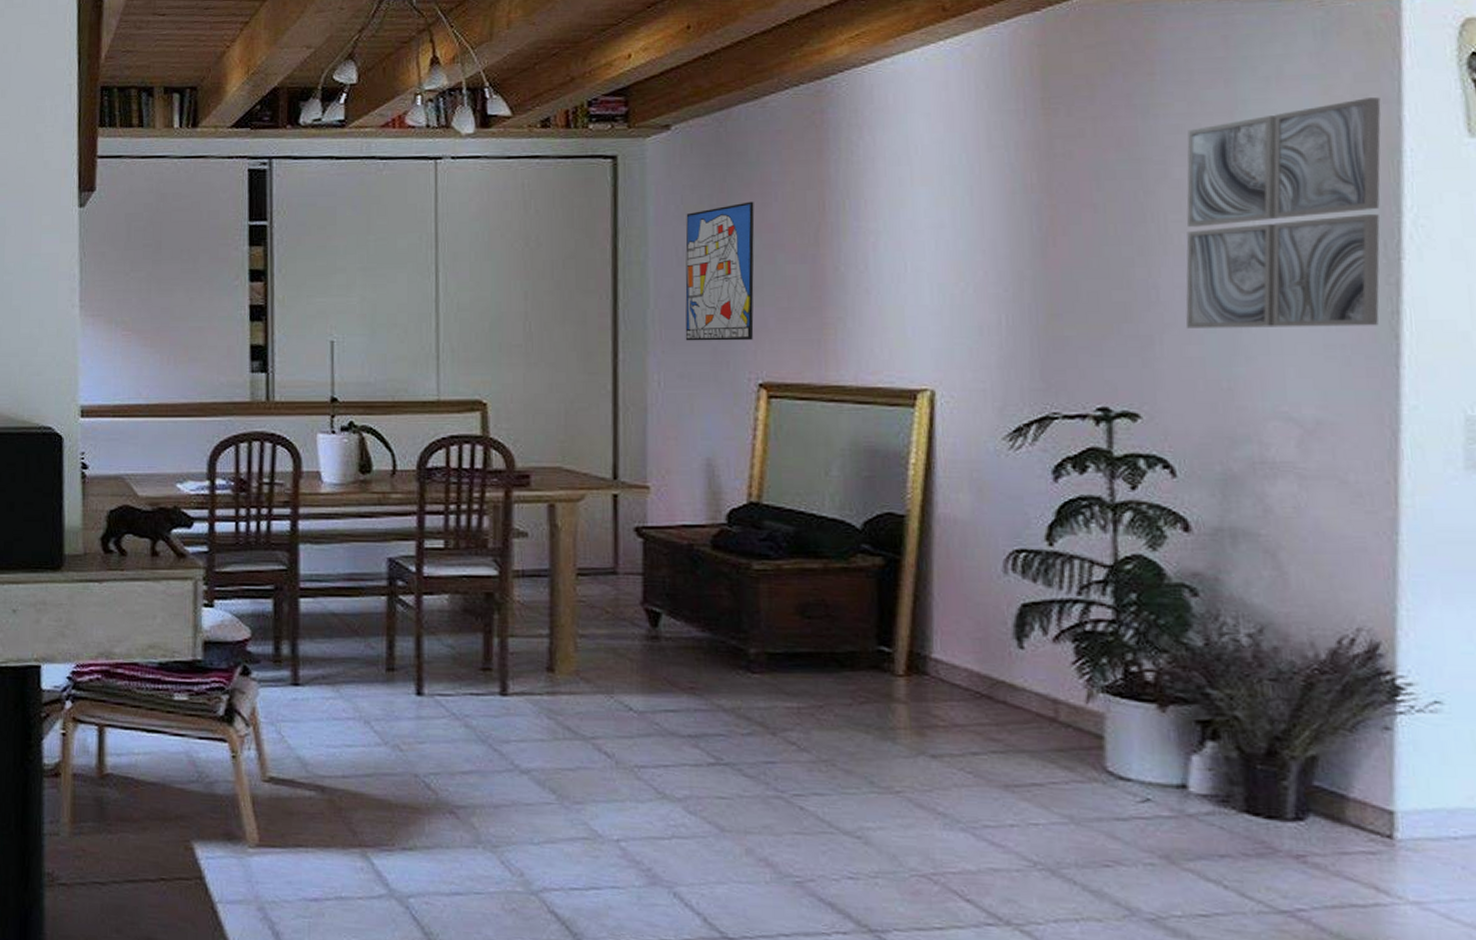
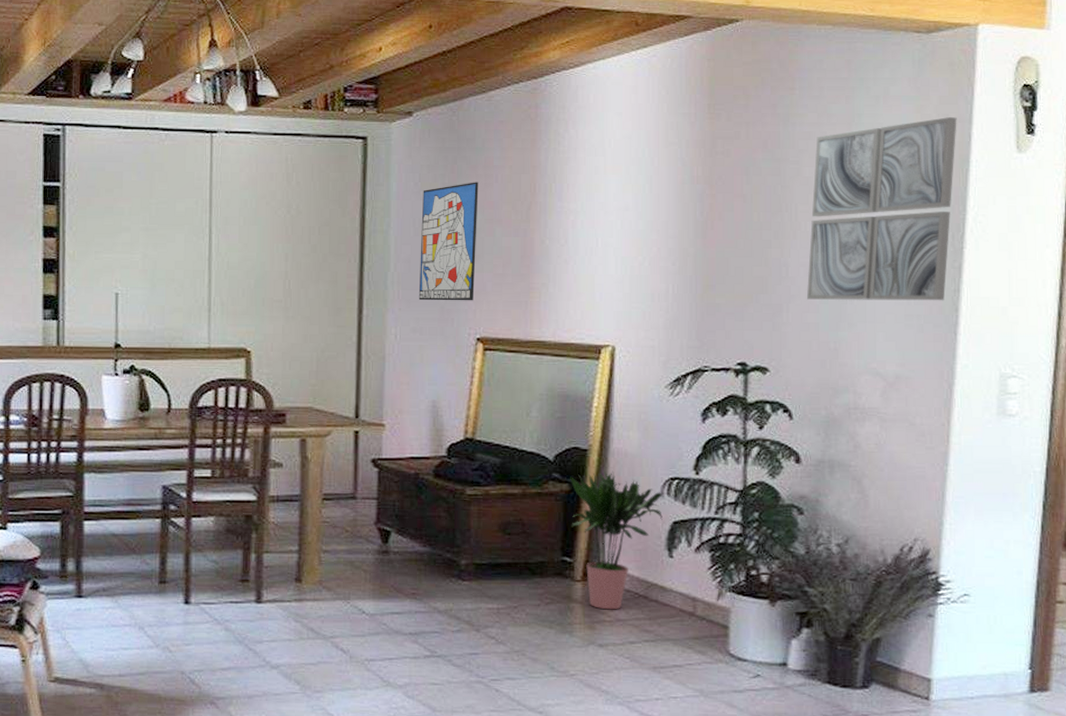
potted plant: none [884,541,1008,713] -> present [570,470,664,610]

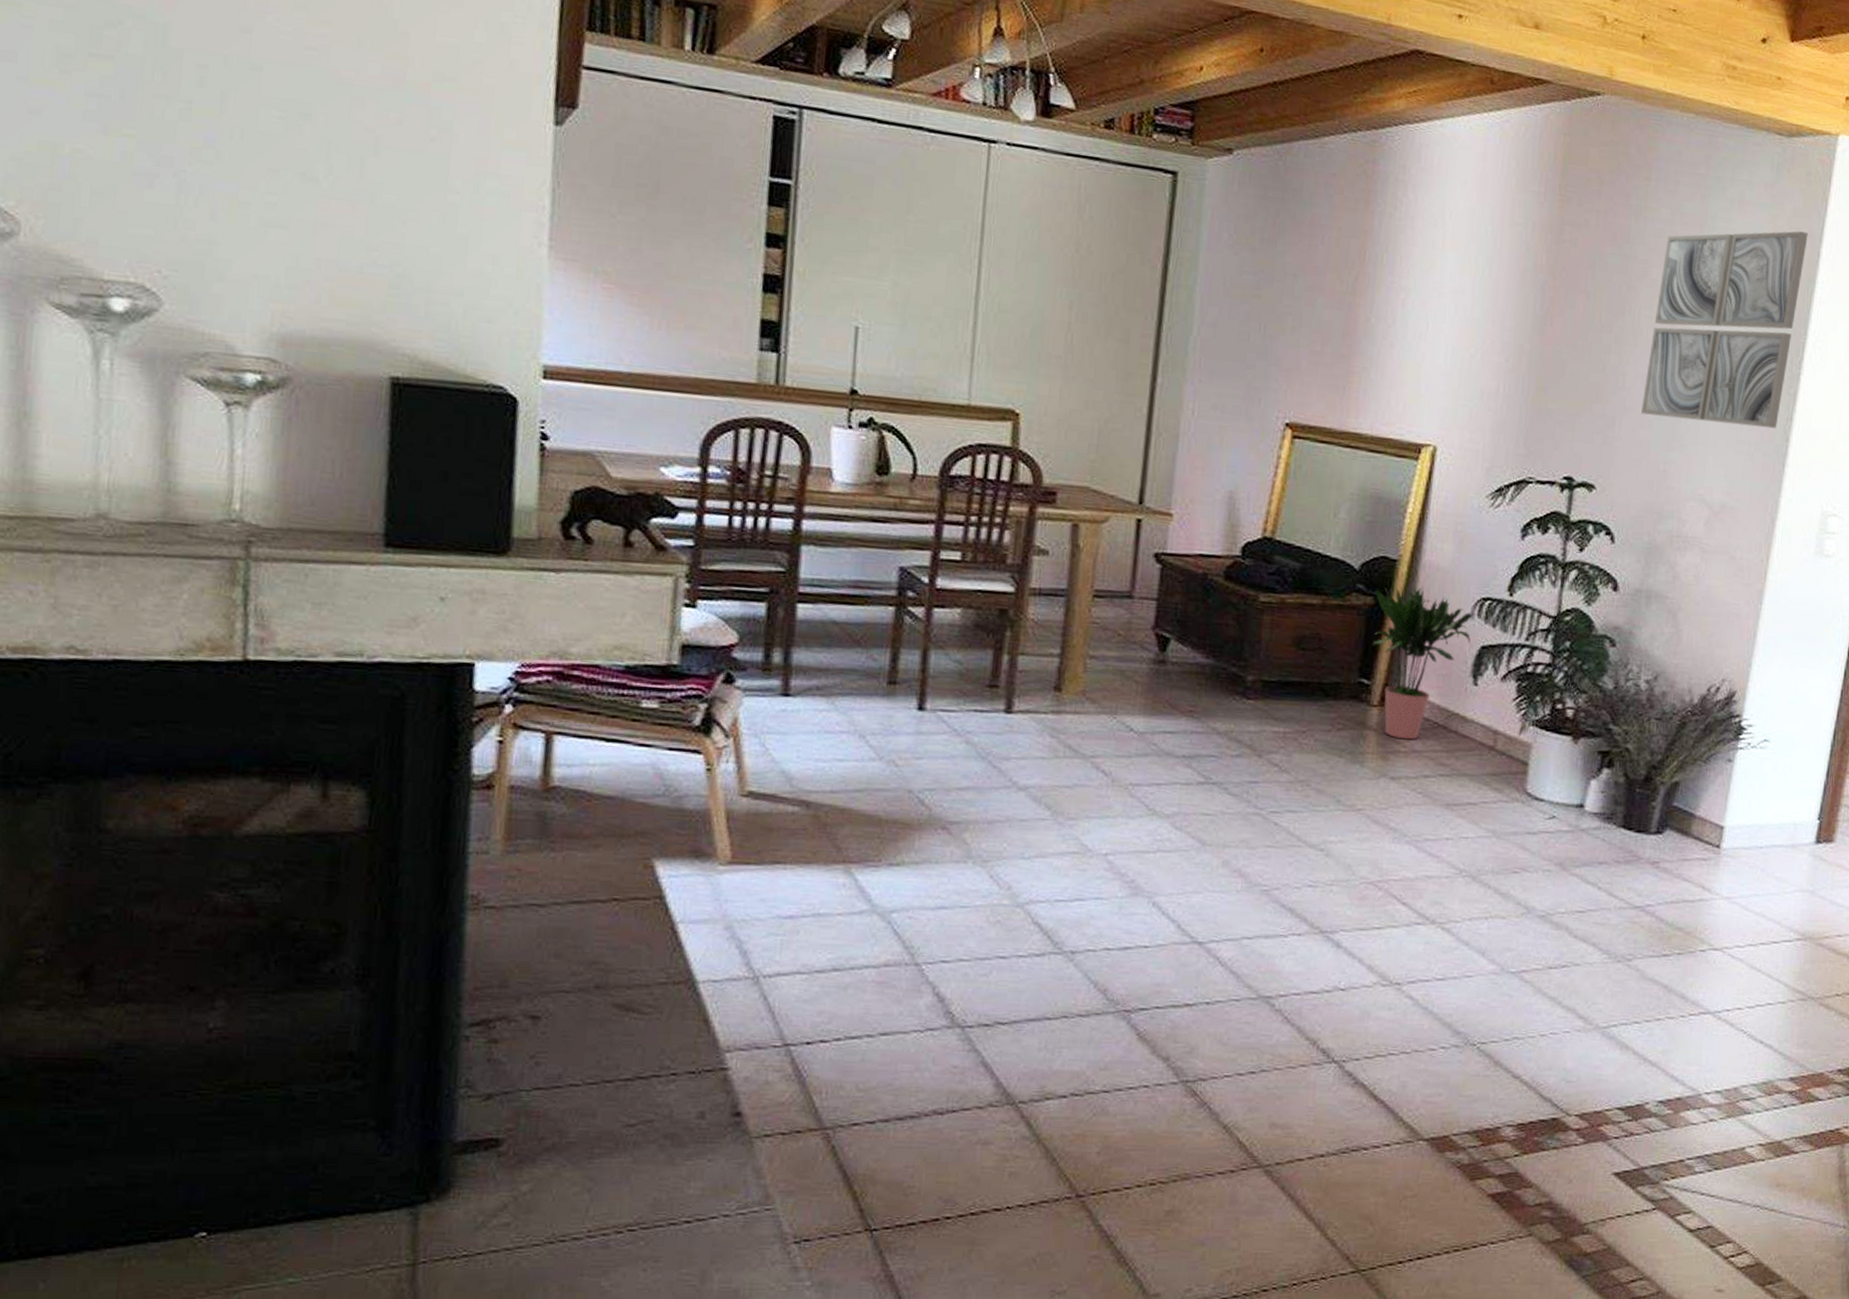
wall art: present [418,182,479,301] -> none [1223,240,1302,380]

